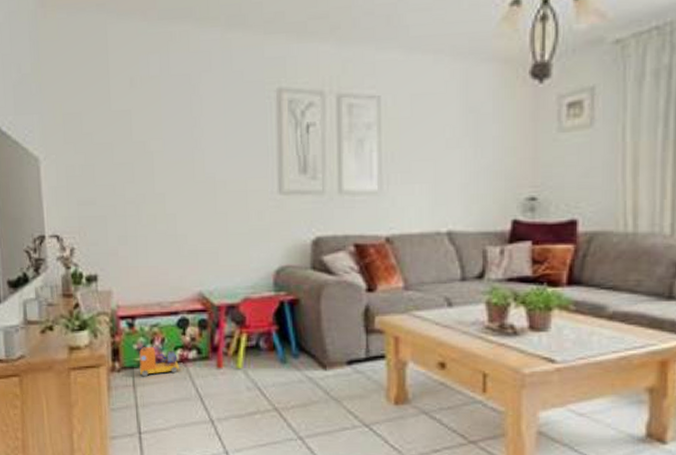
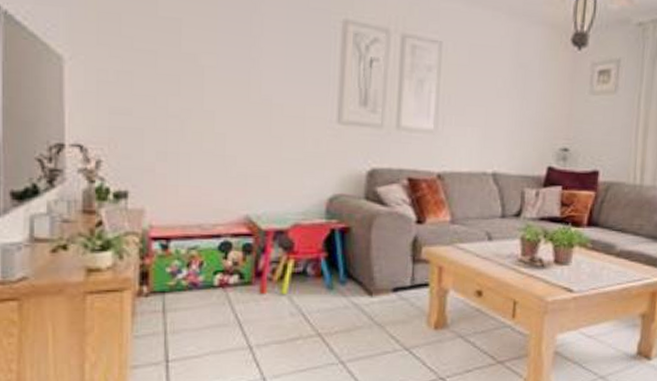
toy truck: present [139,346,179,377] -> none [171,269,218,302]

